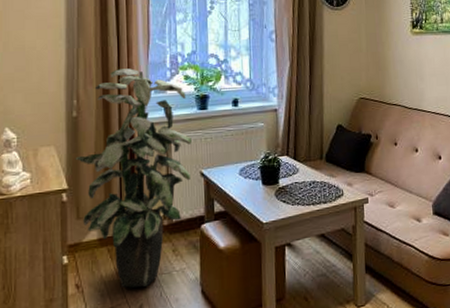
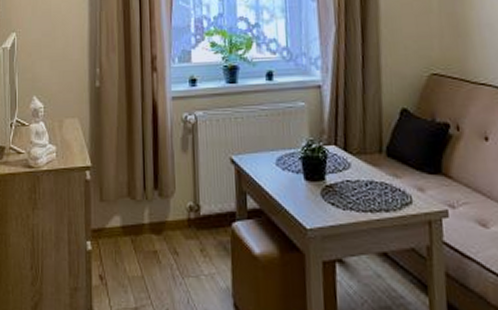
indoor plant: present [75,68,192,288] -> none [98,34,220,288]

